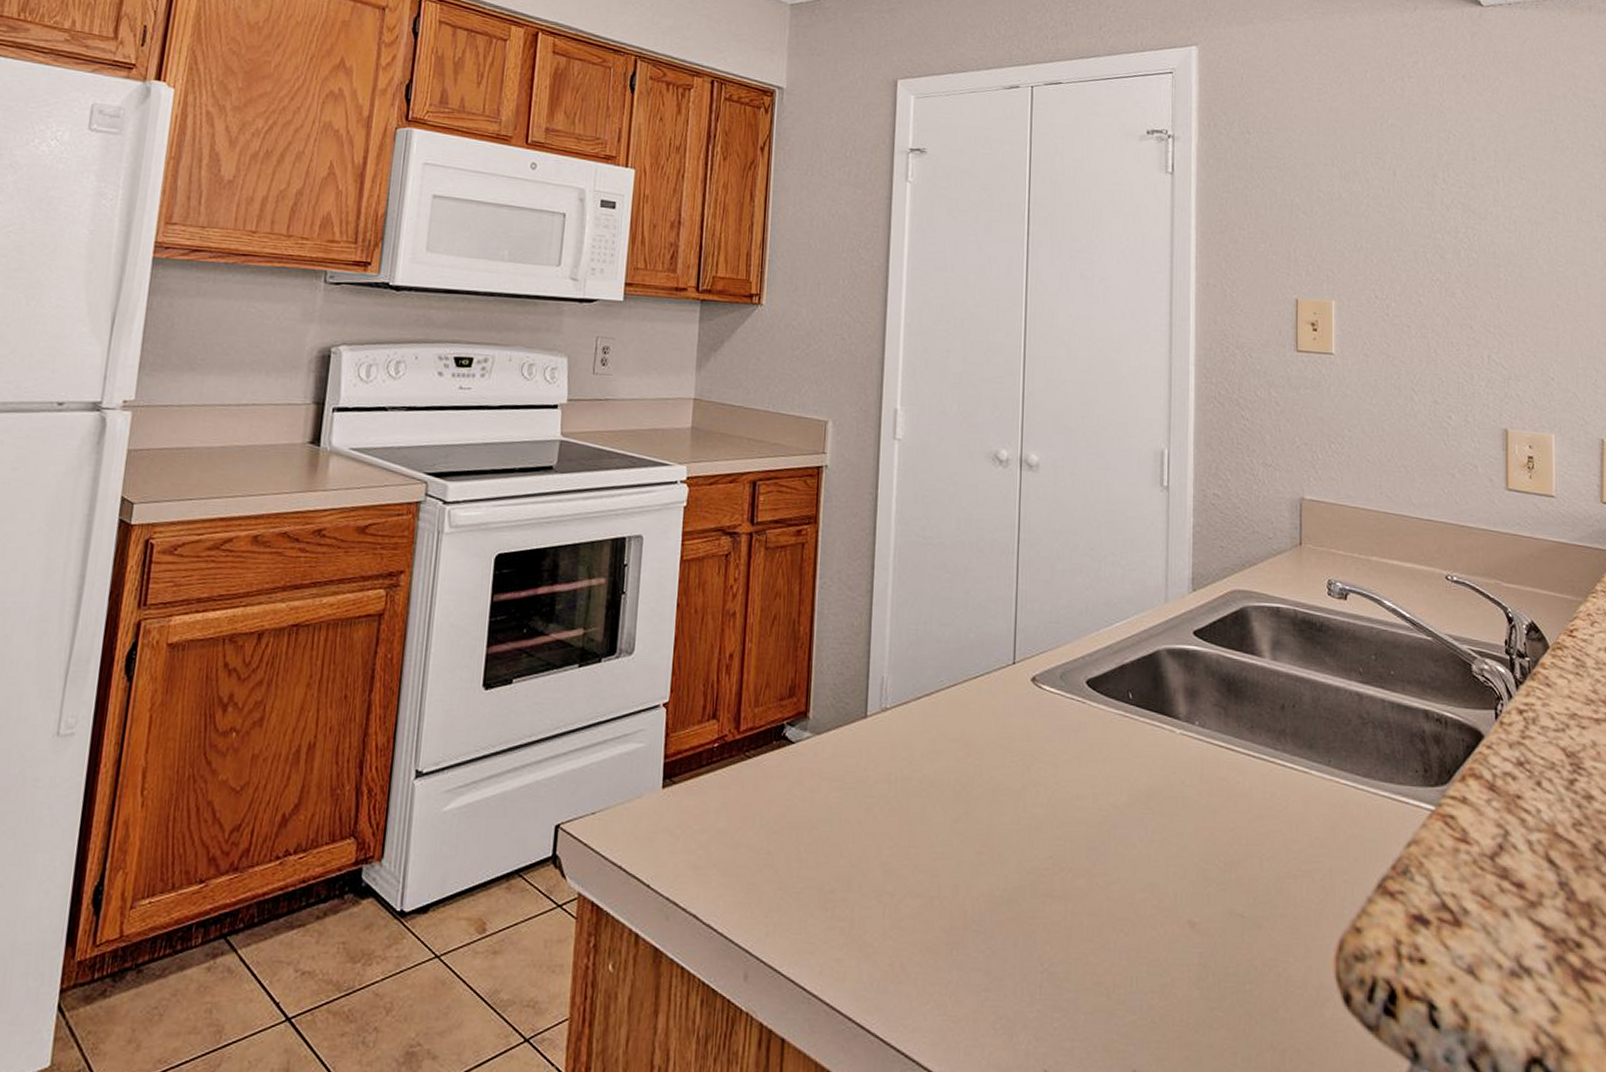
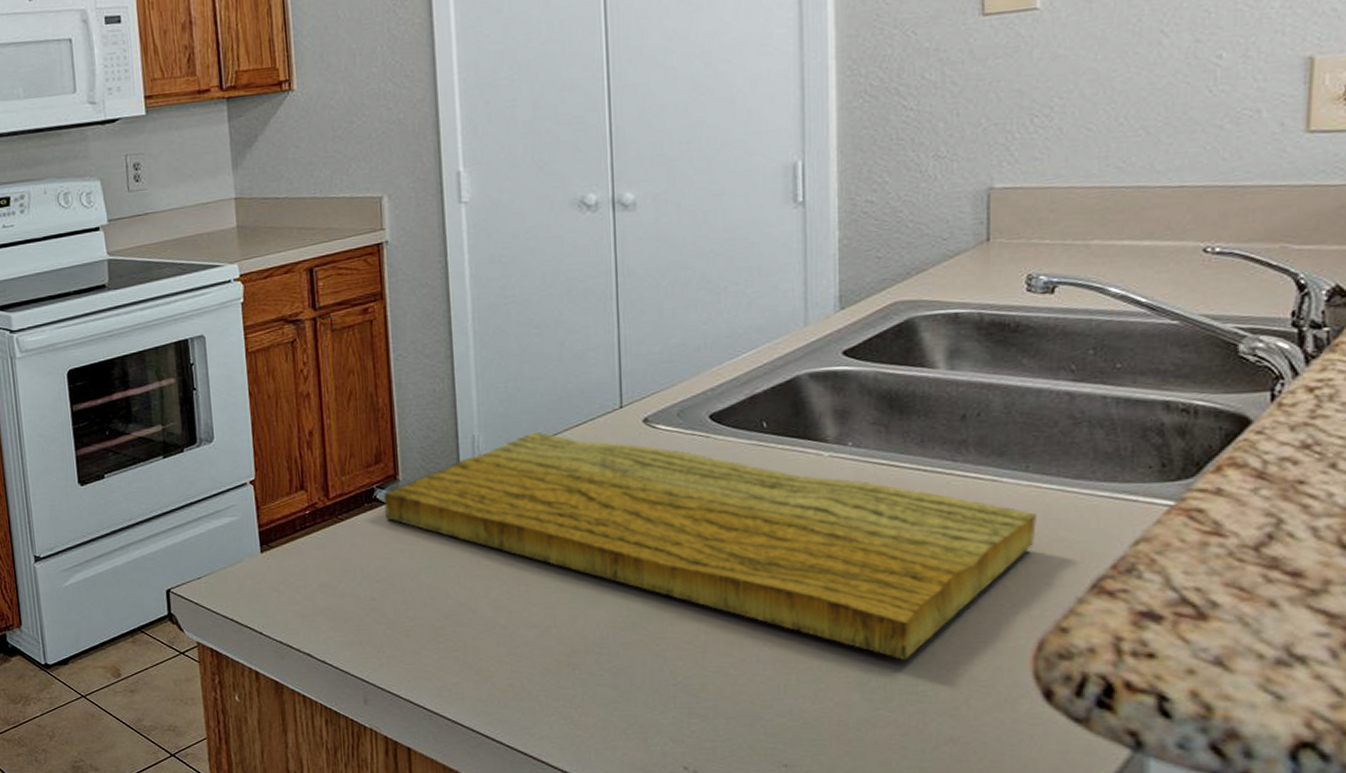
cutting board: none [791,679,1337,954] -> present [383,431,1036,660]

